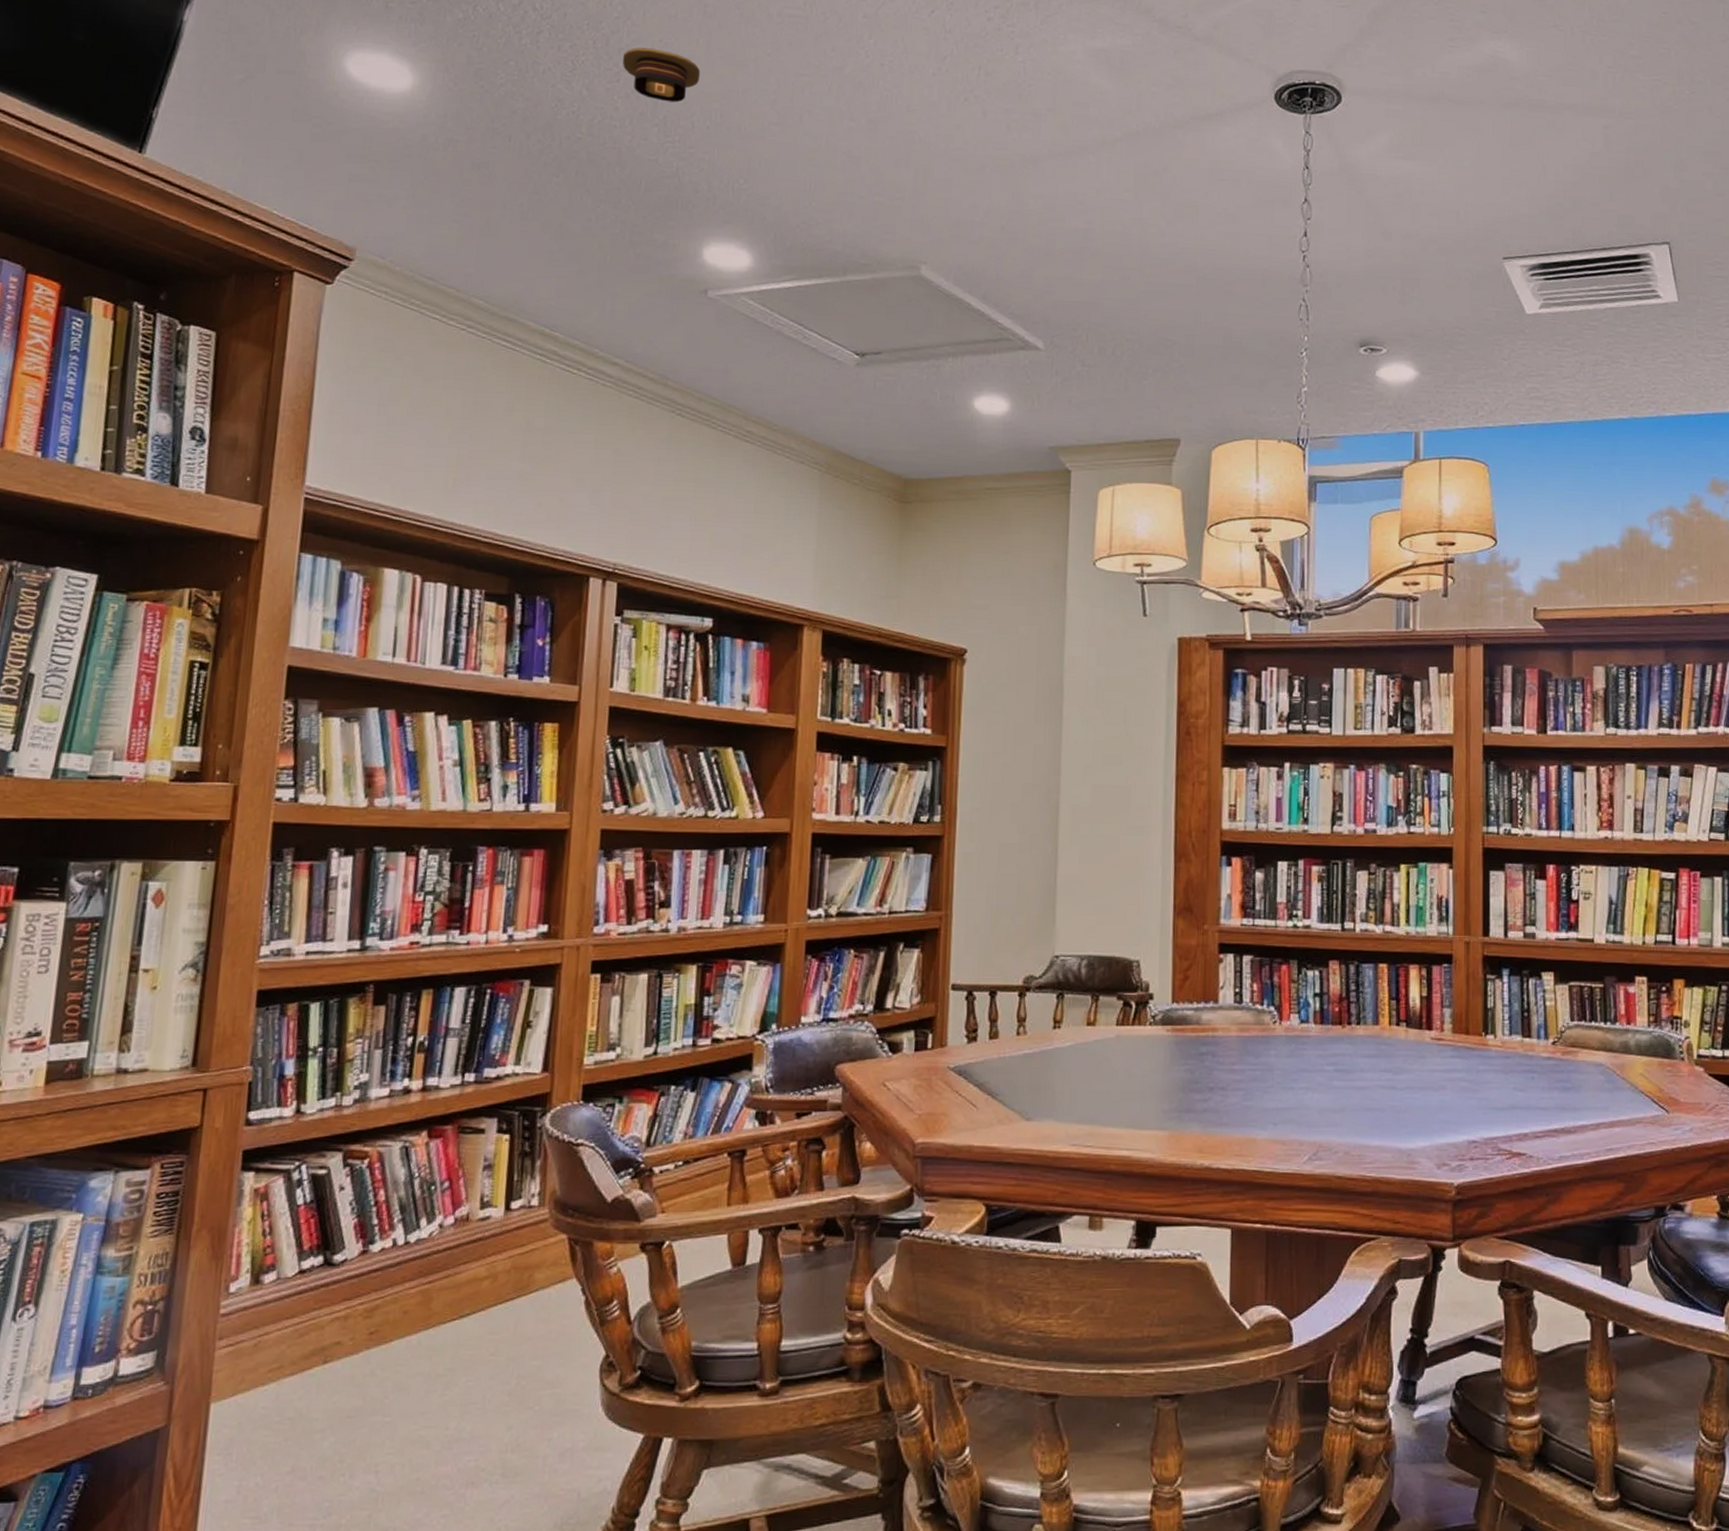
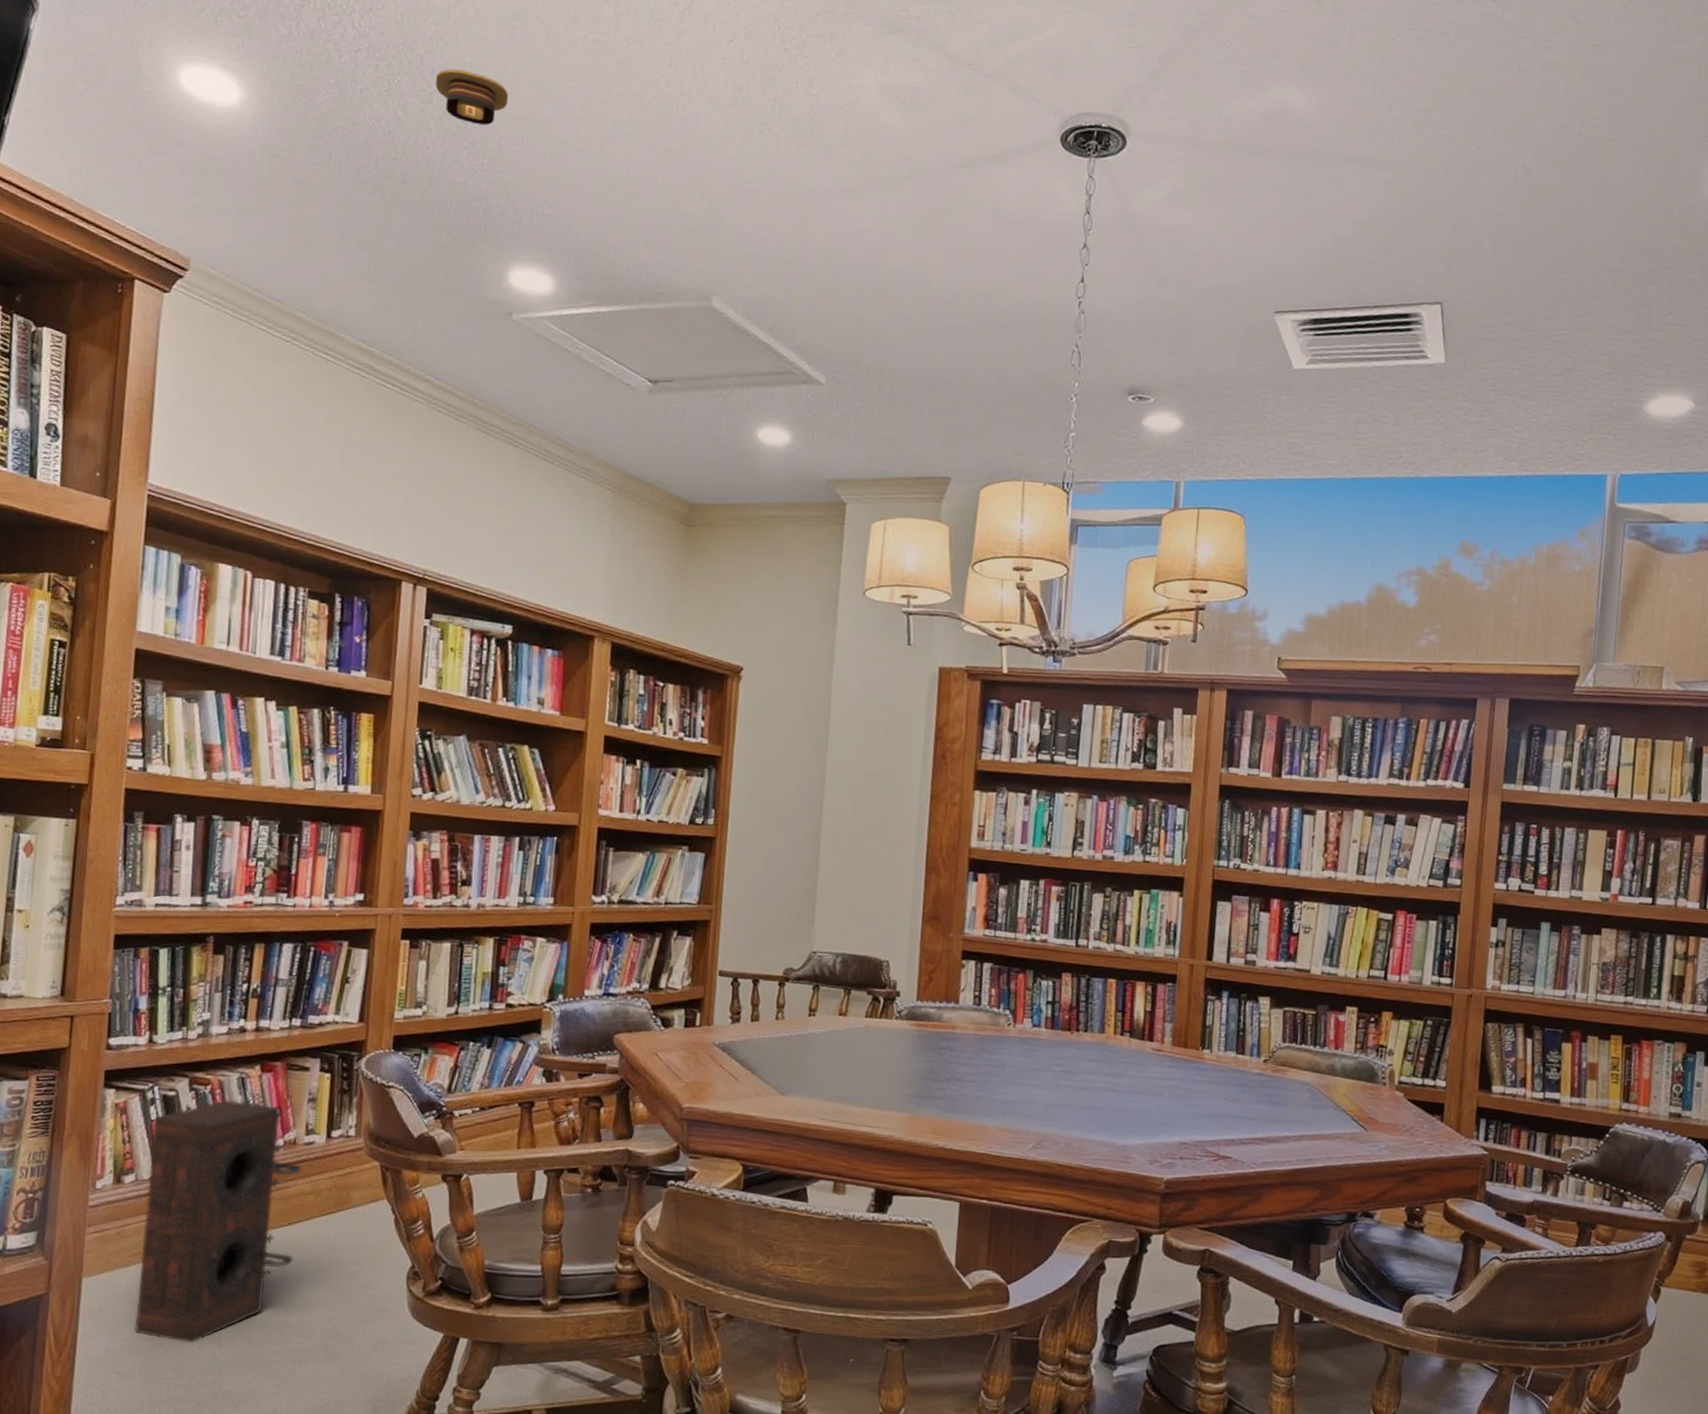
speaker: none [273,1175,476,1474] -> present [134,1100,302,1344]

